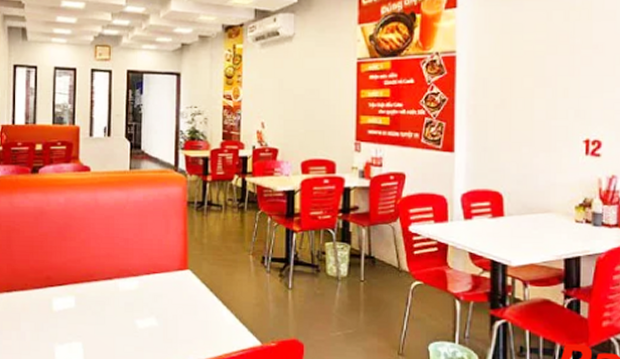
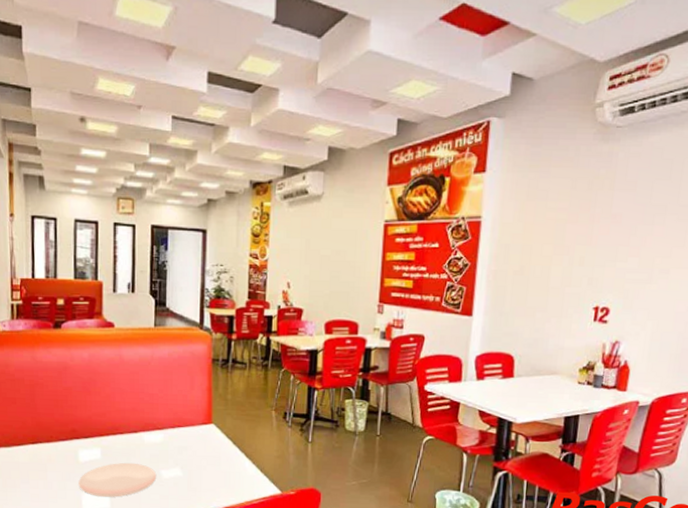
plate: none [52,311,132,349] -> present [78,462,157,497]

